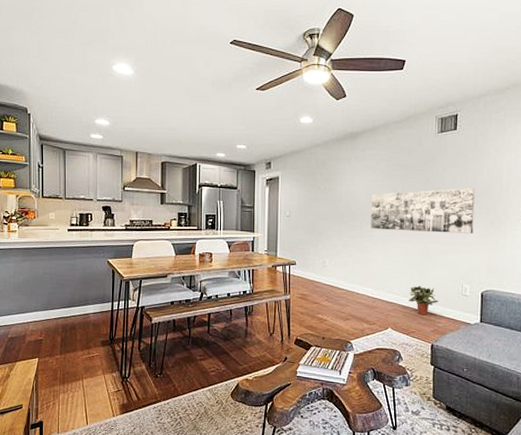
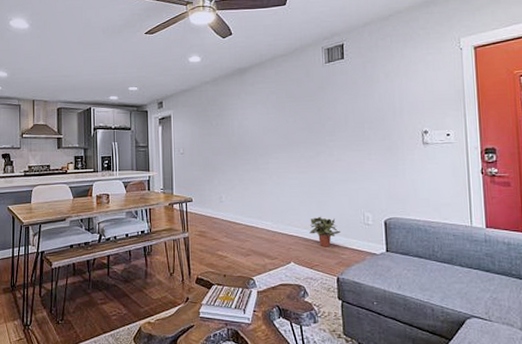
wall art: present [371,188,475,234] -> none [264,115,370,162]

